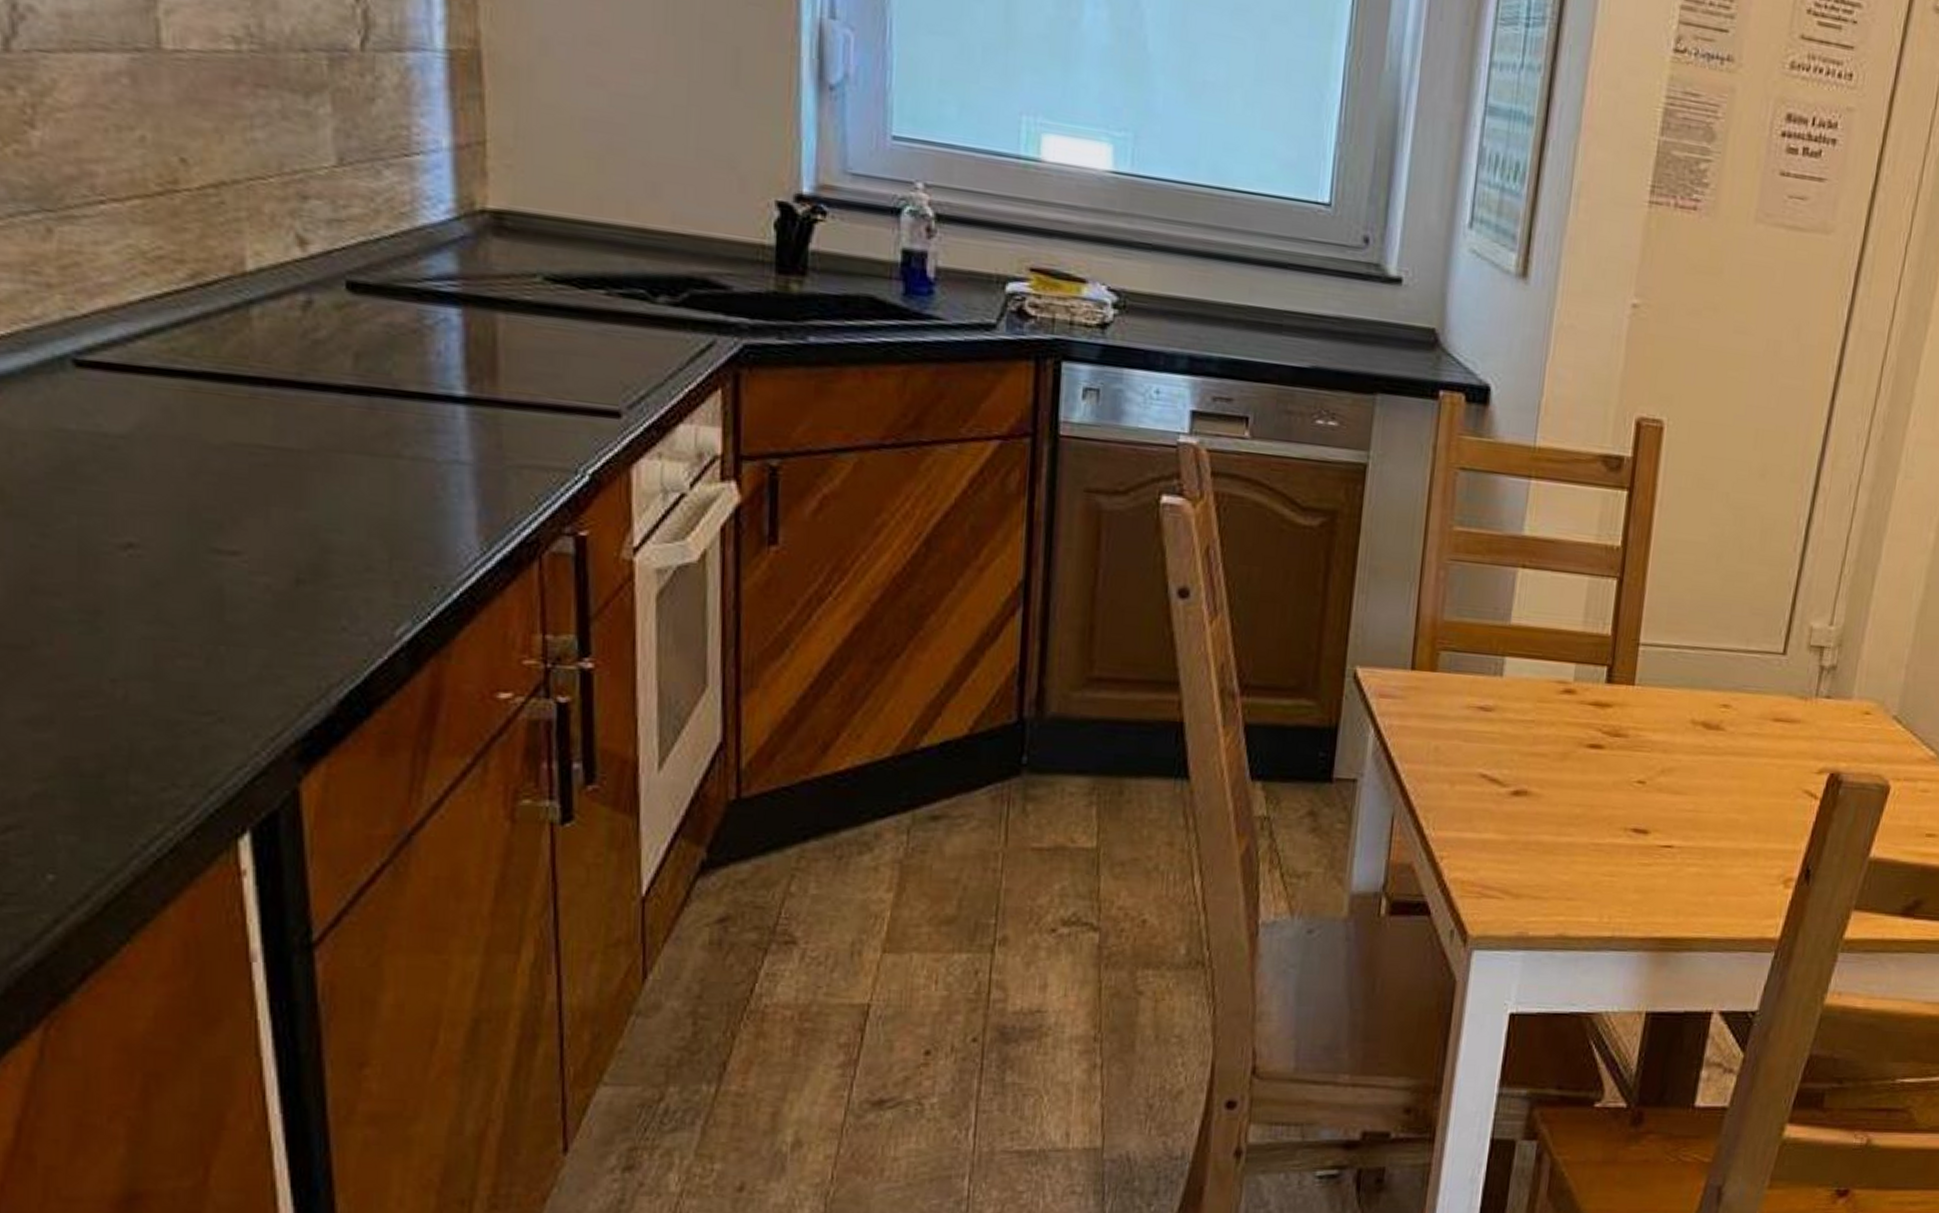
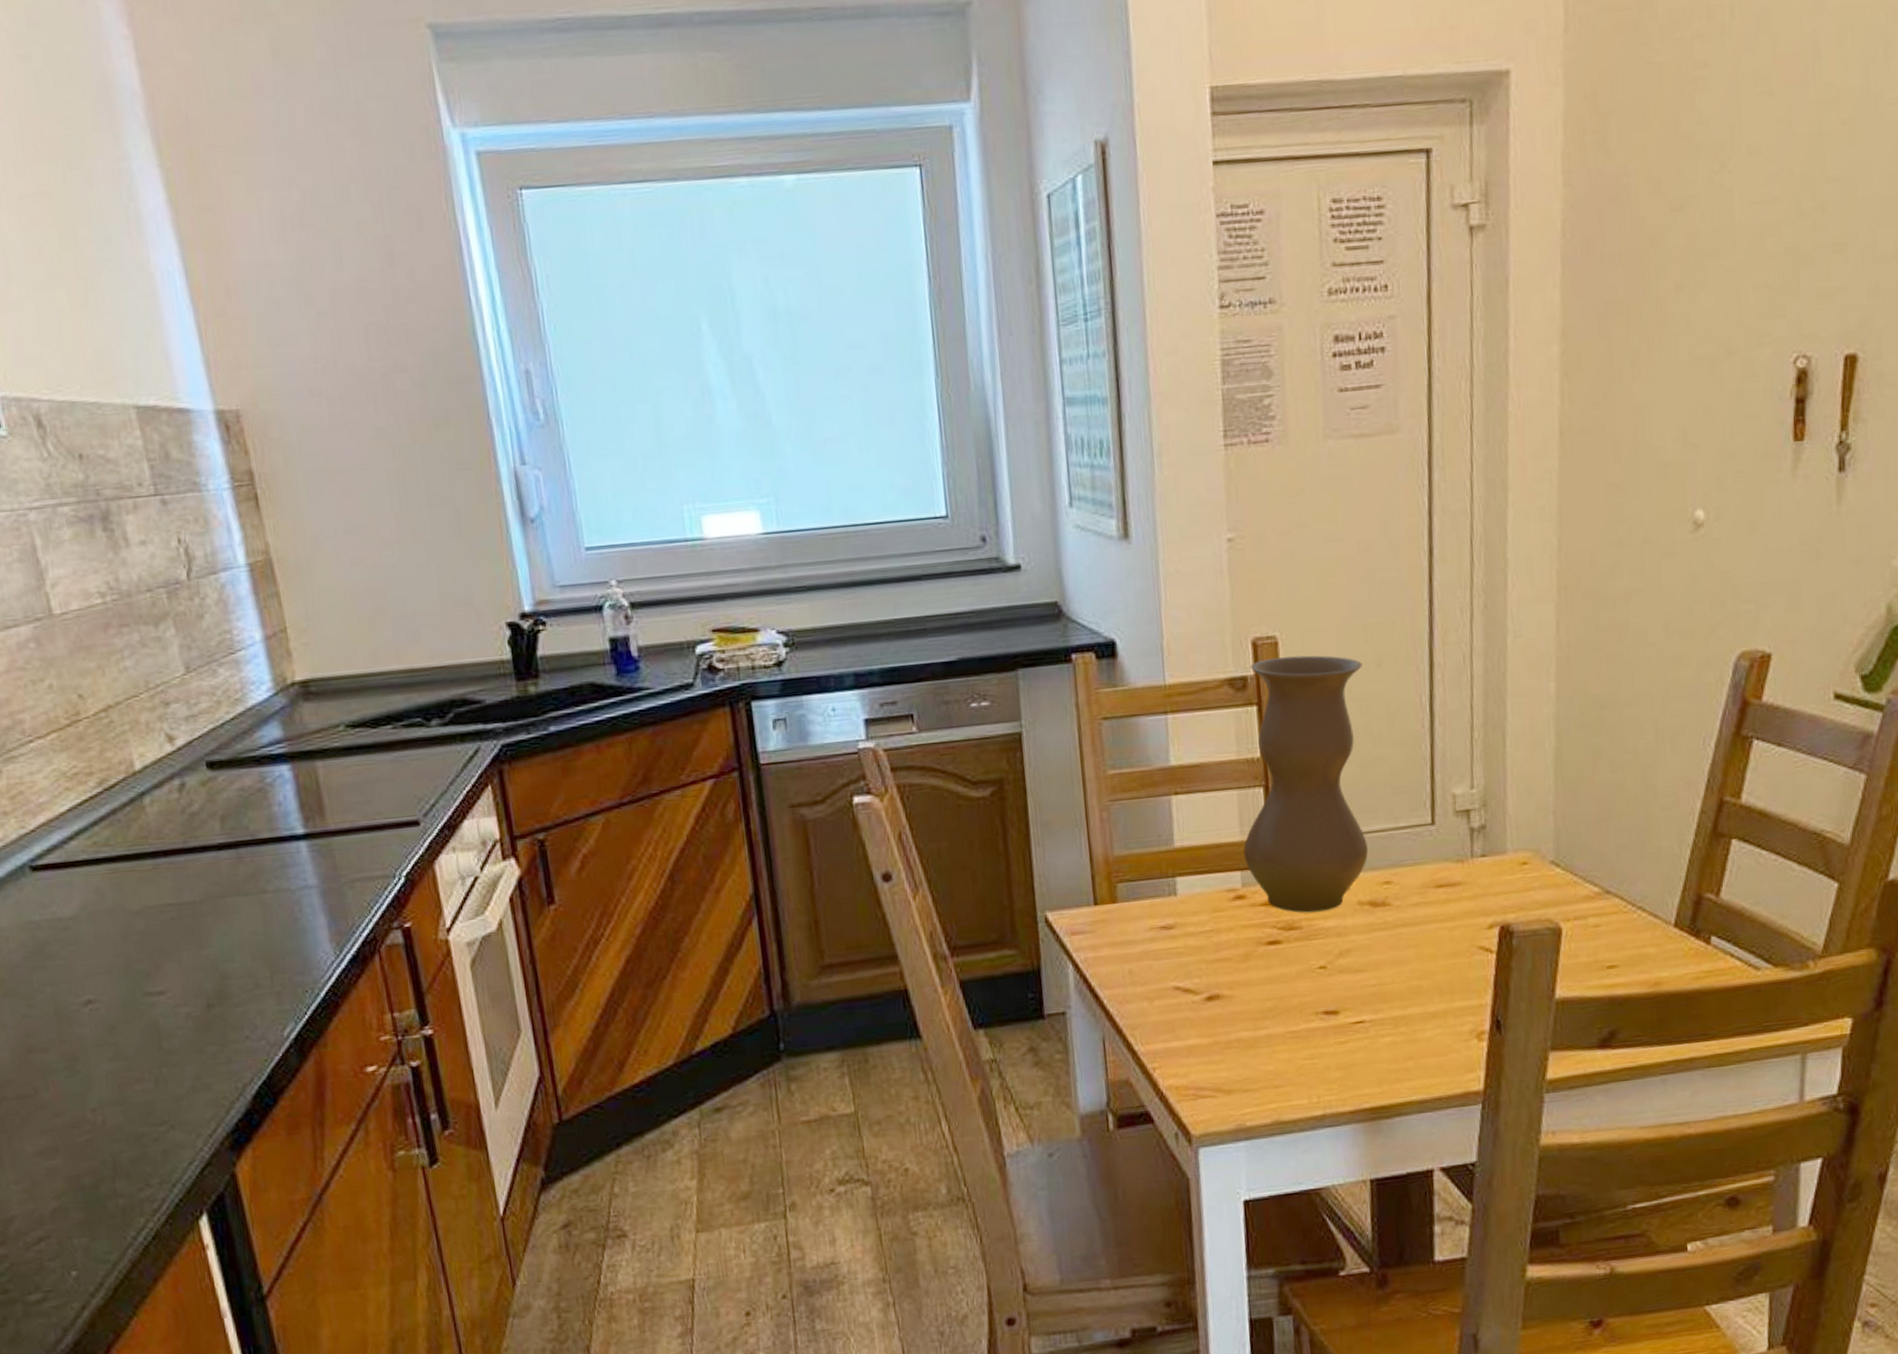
vase: none [1582,442,1747,723] -> present [1243,655,1368,913]

